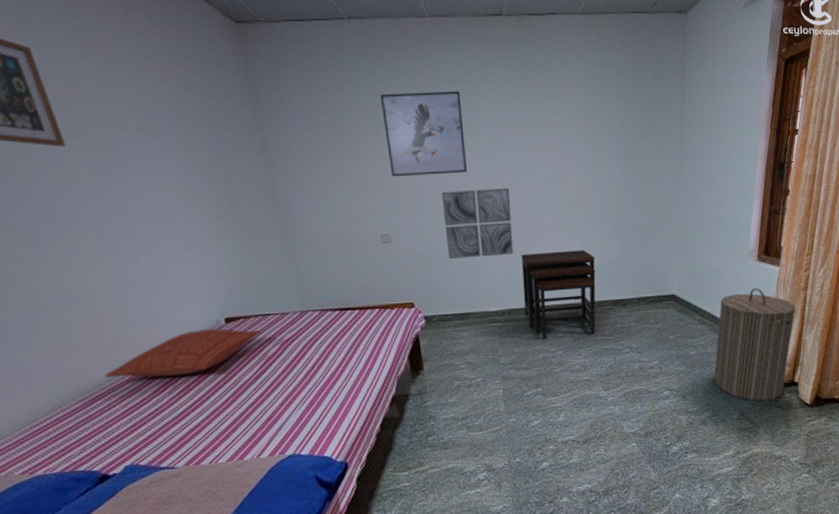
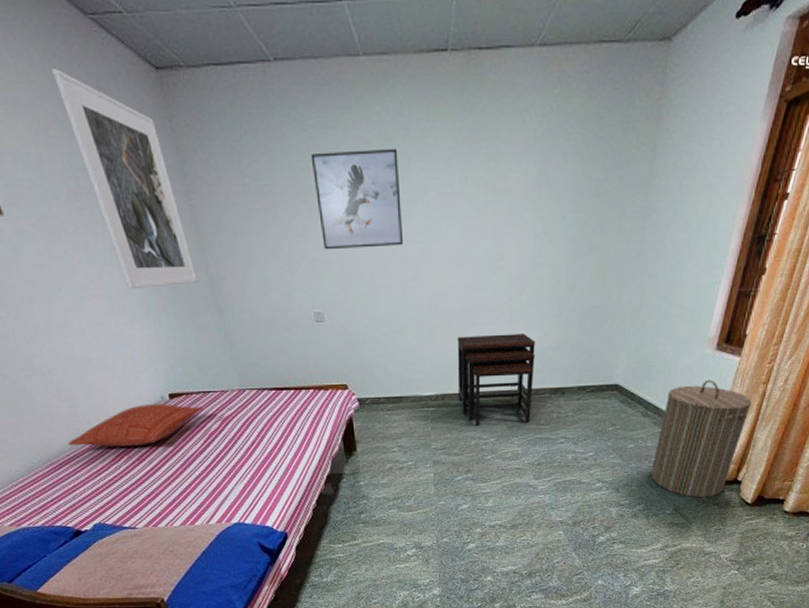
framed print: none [134,20,264,216] -> present [52,69,198,290]
wall art: present [441,188,514,259] -> none [376,263,450,340]

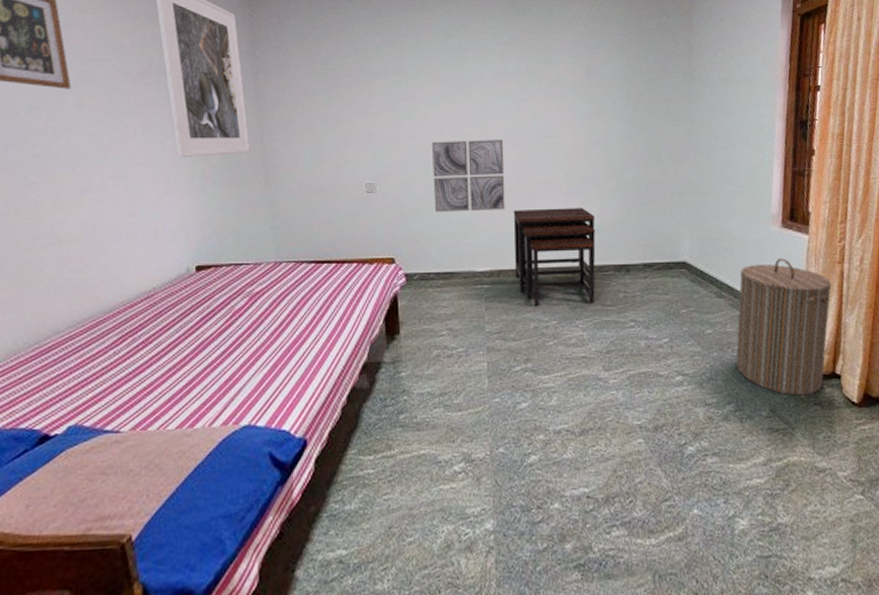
pillow: present [67,404,203,447] -> none [65,277,232,326]
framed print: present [310,148,404,250] -> none [376,42,460,125]
wall art: none [376,263,450,340] -> present [431,140,505,212]

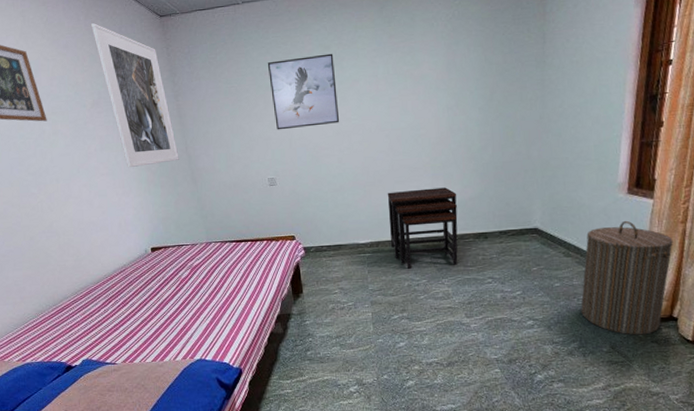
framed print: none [376,42,460,125] -> present [267,53,340,130]
wall art: present [431,140,505,212] -> none [317,134,381,198]

